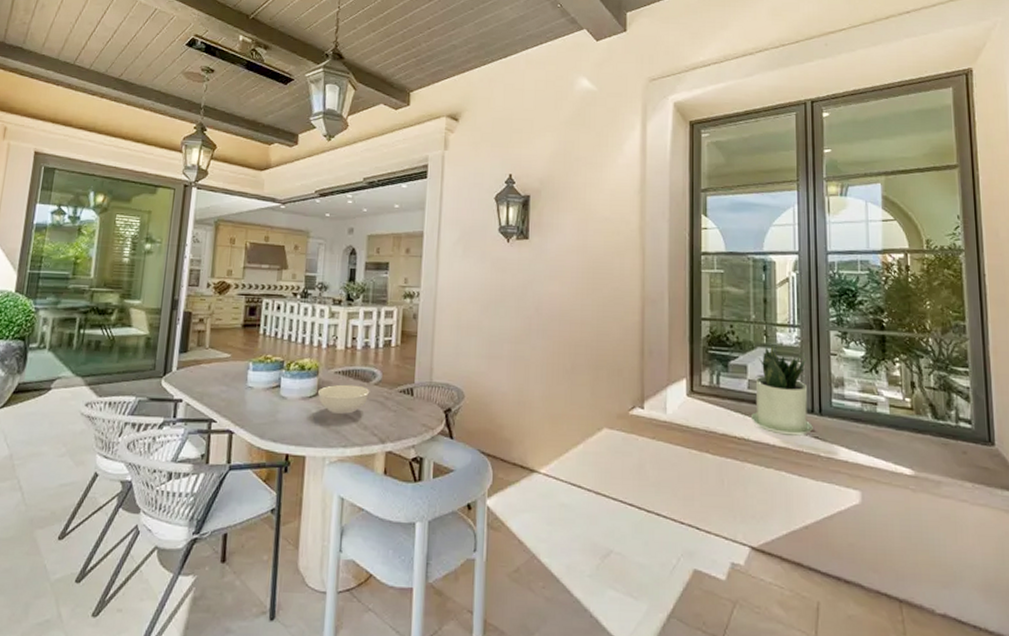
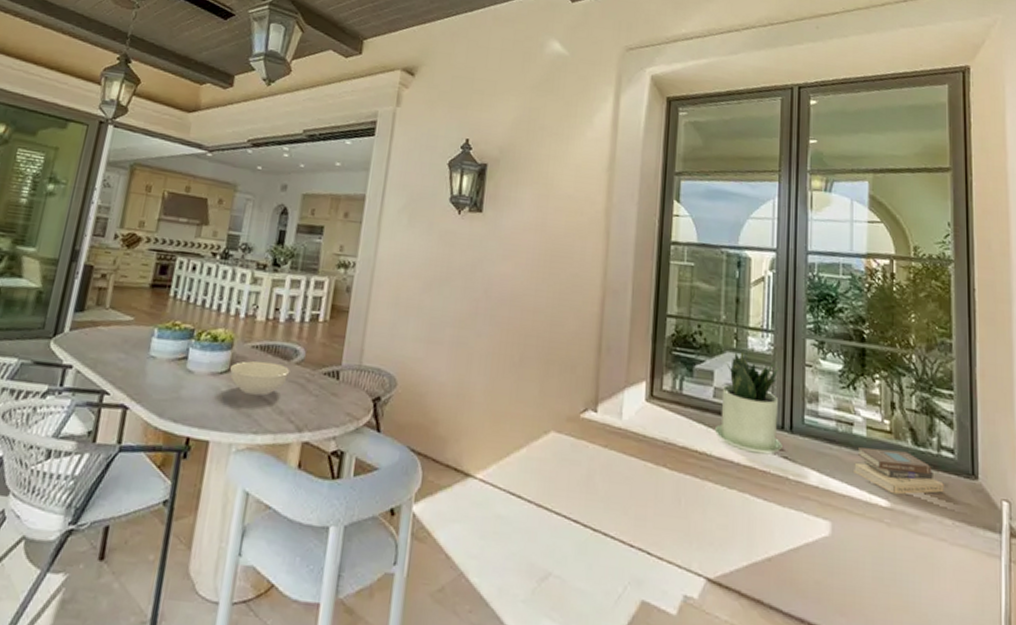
books: none [879,423,963,464] -> present [854,447,944,495]

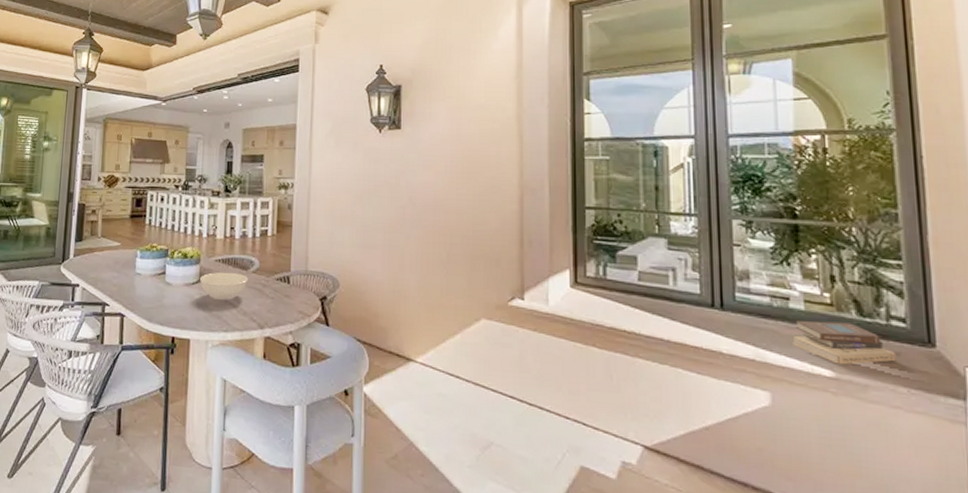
planter: present [714,352,782,455] -> none [641,237,714,331]

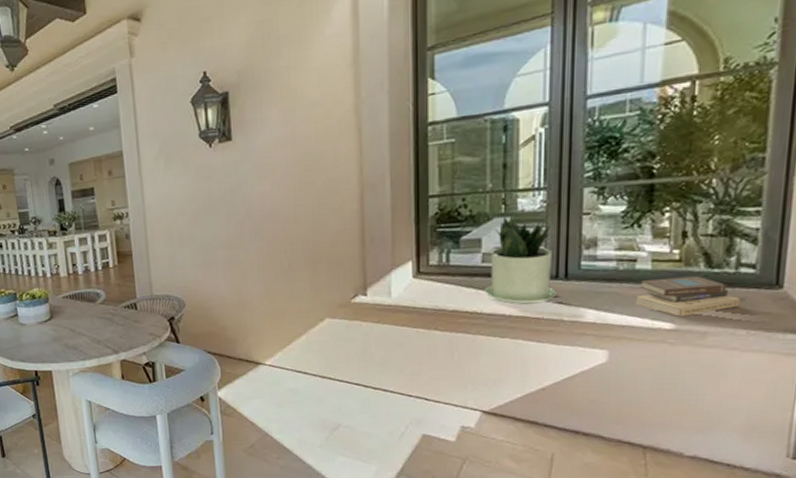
bowl: present [199,272,249,300] -> none [50,306,98,333]
planter: none [641,237,714,331] -> present [484,215,557,304]

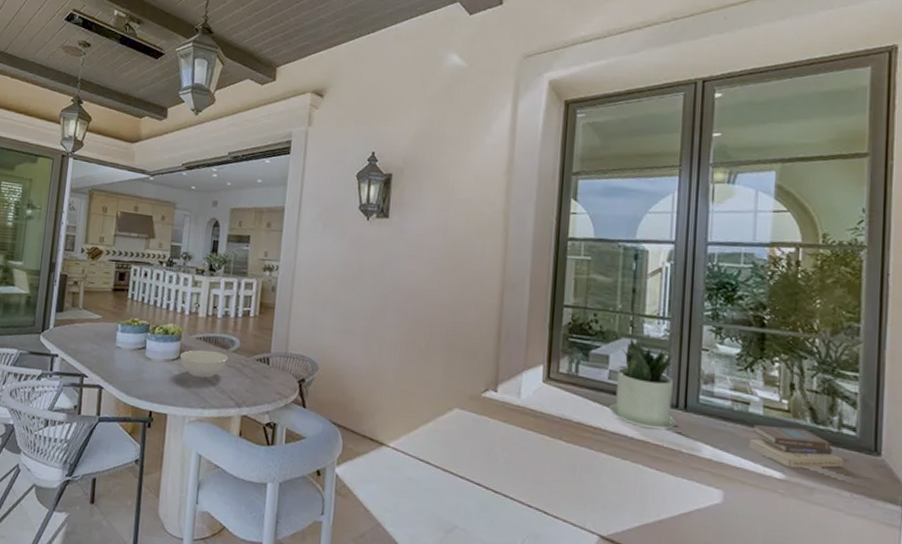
bowl: none [50,306,98,333] -> present [179,350,229,378]

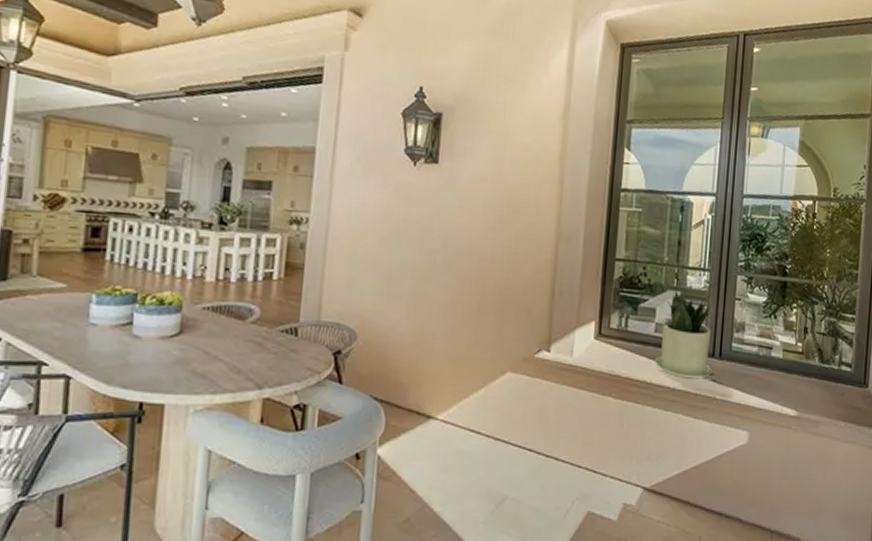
bowl: present [179,350,229,378] -> none [180,322,246,356]
books: present [748,425,843,469] -> none [770,367,841,405]

